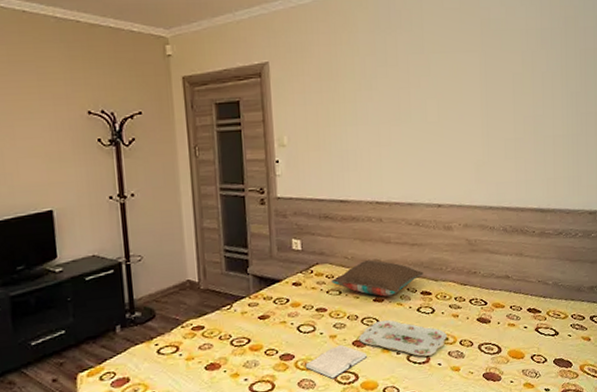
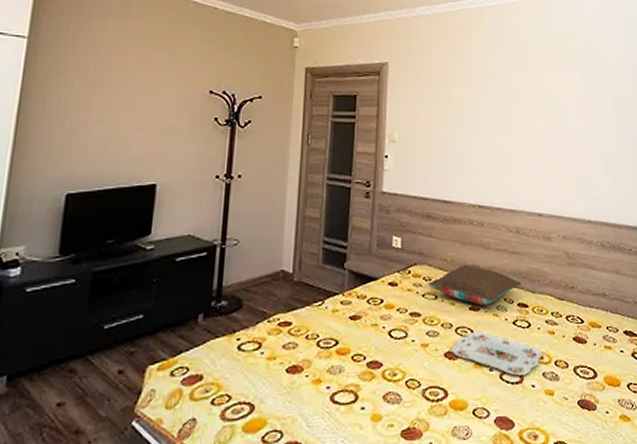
hardback book: present [305,344,368,380] -> none [392,354,459,395]

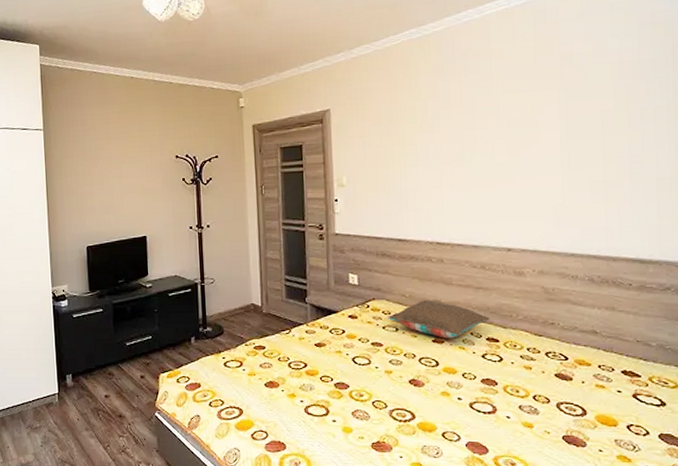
serving tray: present [451,330,542,376] -> none [416,362,517,406]

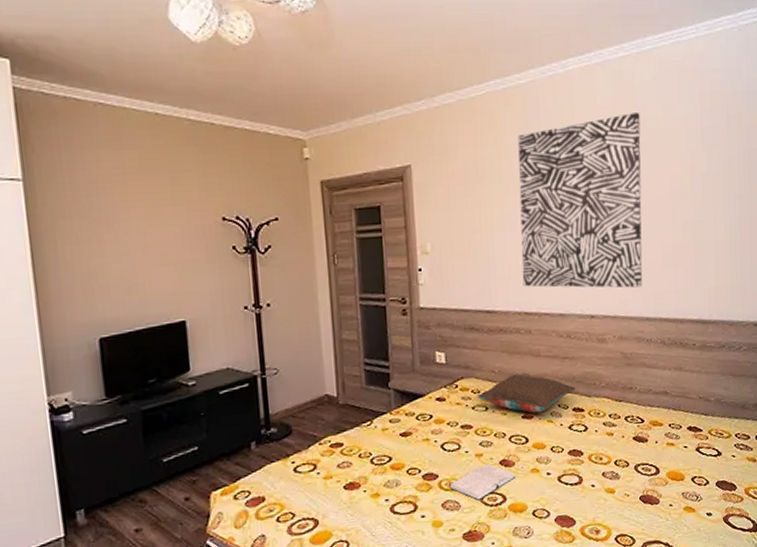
hardback book: none [359,380,426,415] -> present [449,463,516,502]
wall art: none [432,50,567,223] -> present [518,113,643,288]

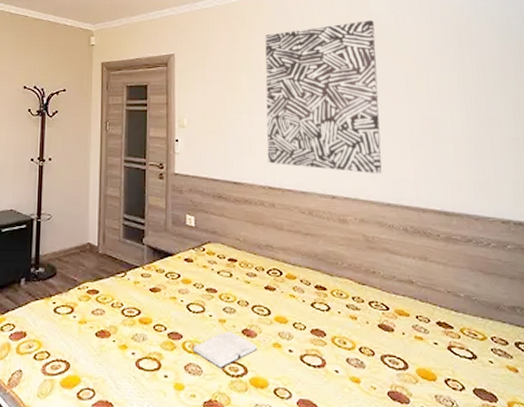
pillow: present [477,374,576,414] -> none [222,245,318,286]

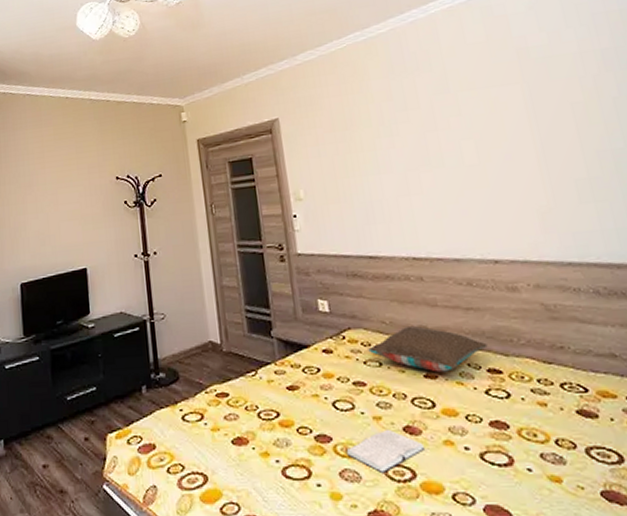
pillow: none [222,245,318,286] -> present [368,326,488,373]
wall art: present [265,21,382,173] -> none [383,43,556,231]

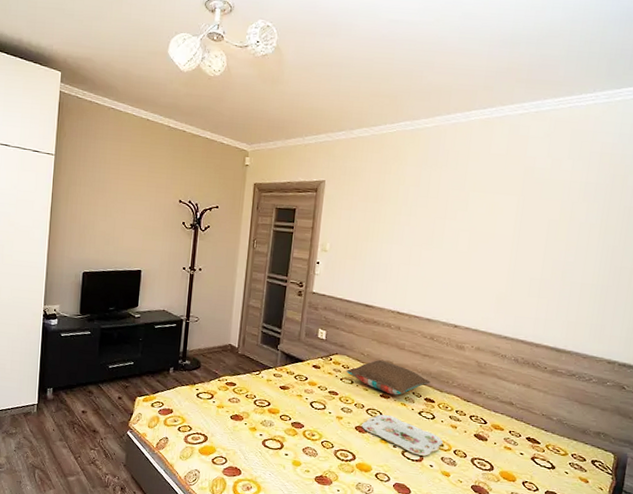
hardback book: present [346,428,426,474] -> none [311,425,367,454]
serving tray: none [410,402,535,456] -> present [361,414,443,456]

